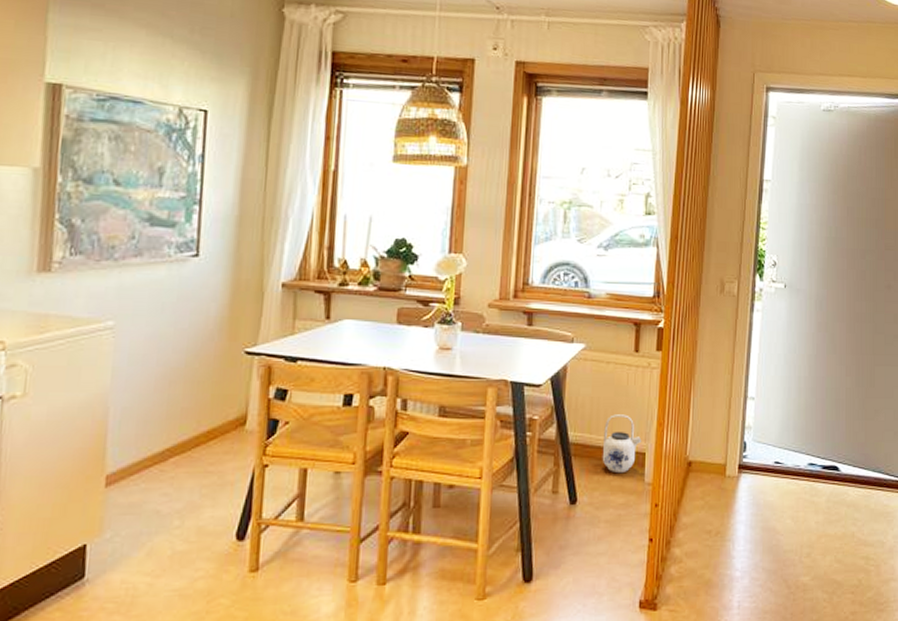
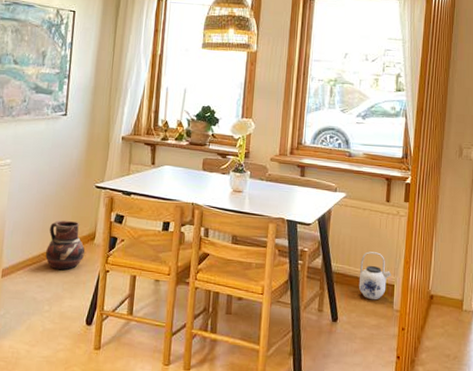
ceramic pot: none [173,402,233,470] -> present [45,220,86,271]

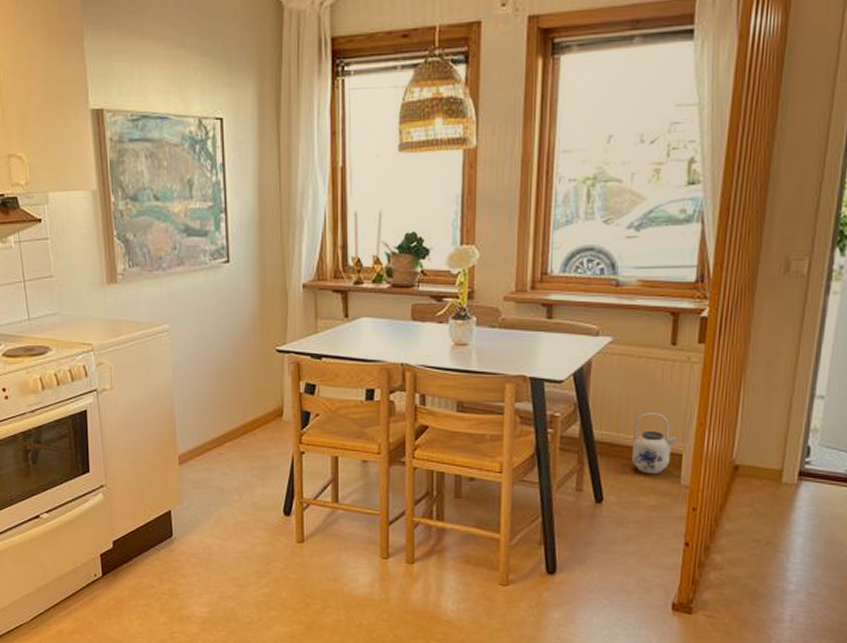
ceramic pot: present [45,220,86,271] -> none [226,395,273,454]

